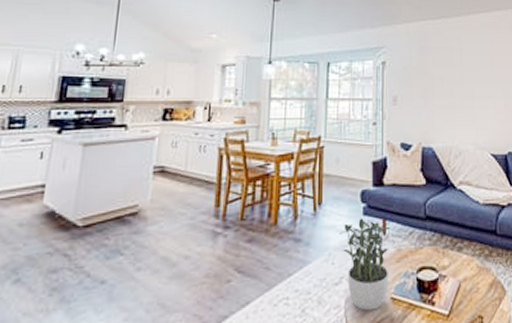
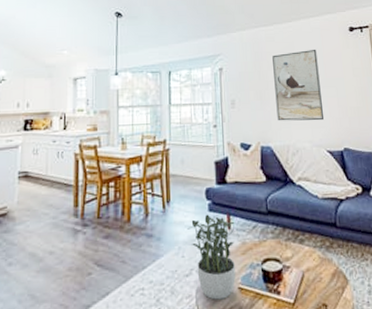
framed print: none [439,46,490,122] -> present [272,49,325,121]

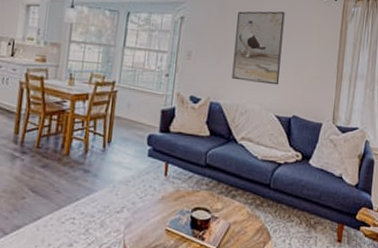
potted plant: present [187,214,236,300] -> none [124,159,173,238]

